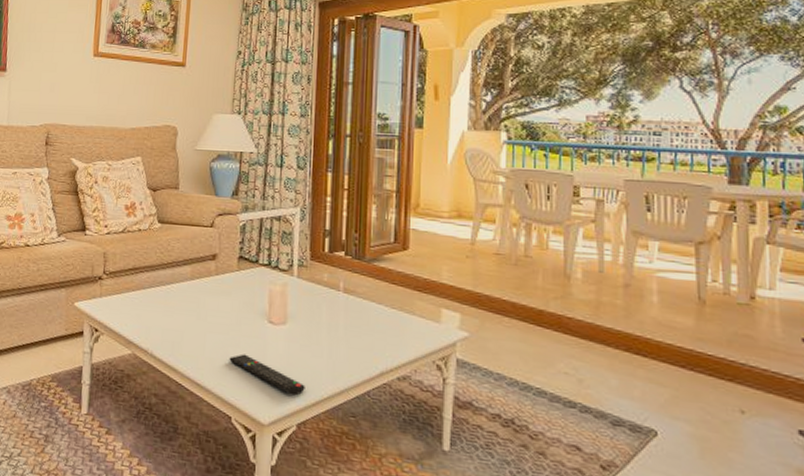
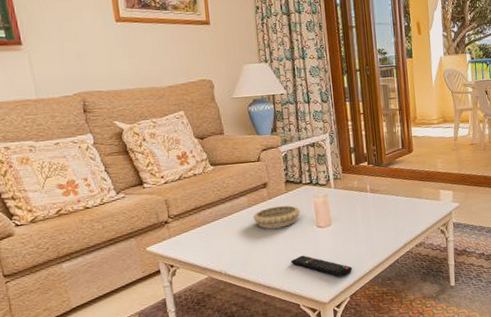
decorative bowl: none [193,285,251,313] -> present [253,205,300,229]

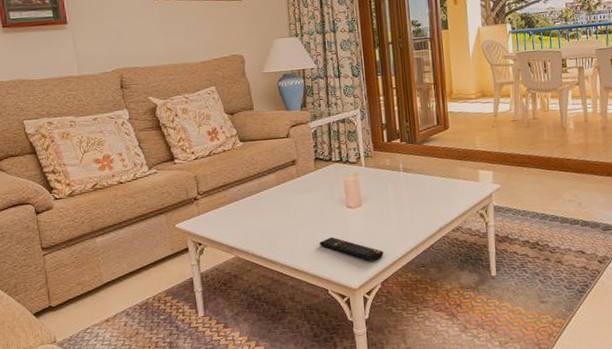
decorative bowl: present [253,205,300,229] -> none [281,183,329,208]

